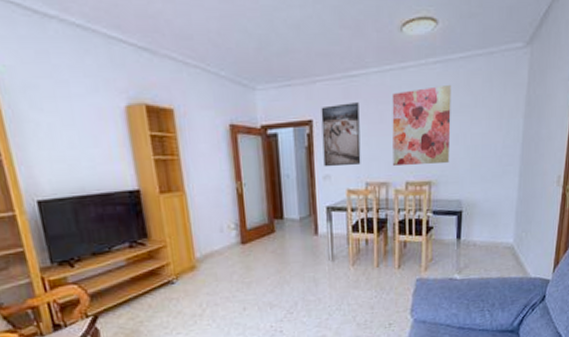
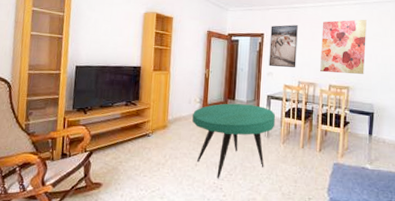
coffee table: none [229,222,341,321] -> present [192,103,276,179]

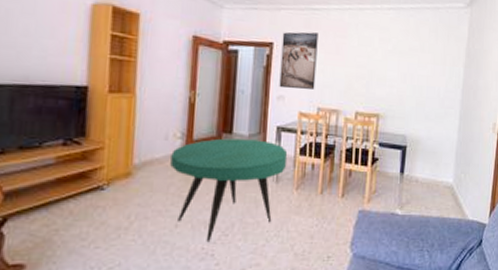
wall art: present [320,19,367,74] -> none [345,29,402,98]

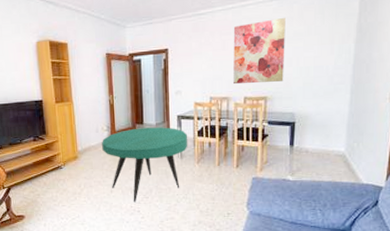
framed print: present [279,32,318,89] -> none [175,34,206,85]
wall art: none [345,29,402,98] -> present [233,17,286,83]

